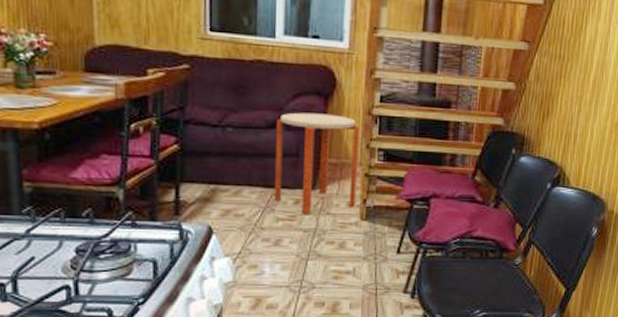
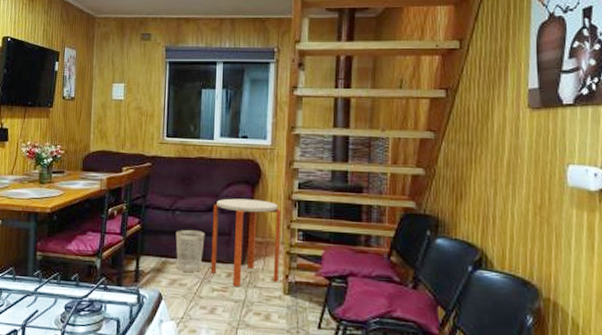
wastebasket: none [227,151,266,200] -> present [175,230,205,272]

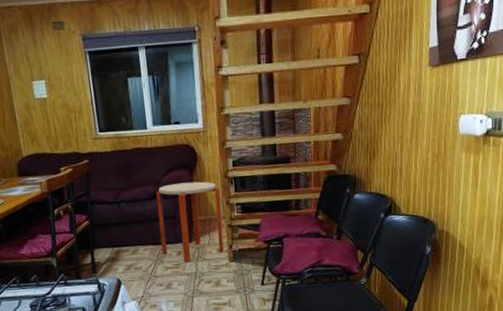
wastebasket: present [175,230,205,272] -> none [124,218,153,257]

